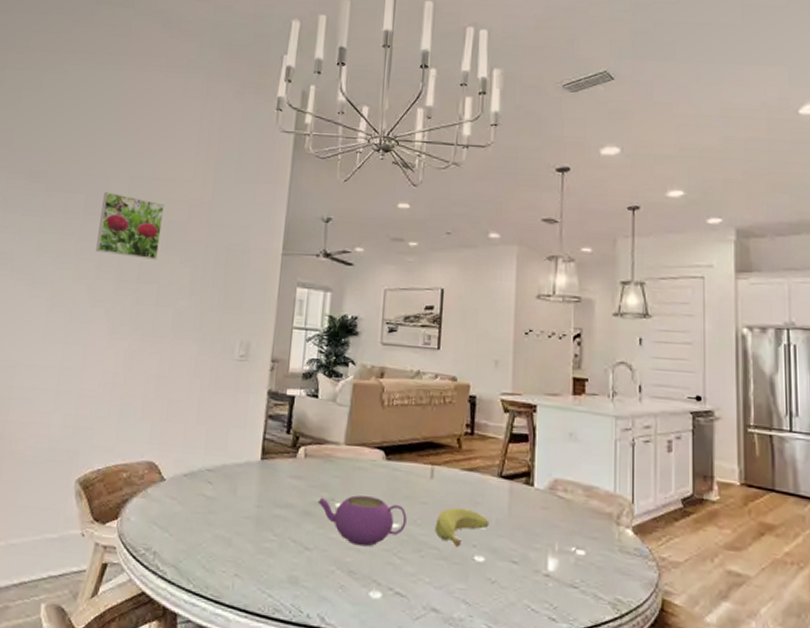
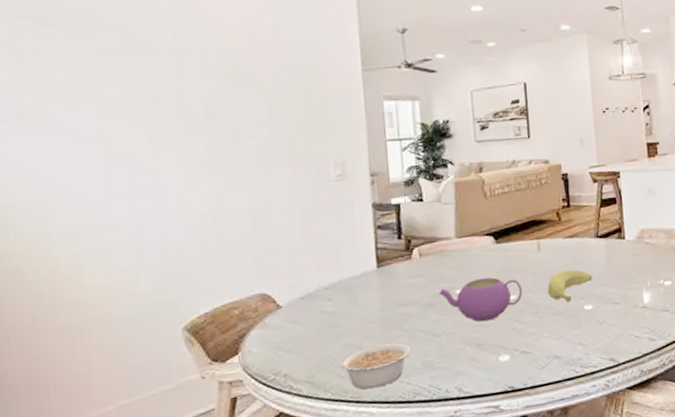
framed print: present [96,191,164,260] -> none [143,27,224,95]
legume: none [206,543,279,592] -> present [339,343,411,390]

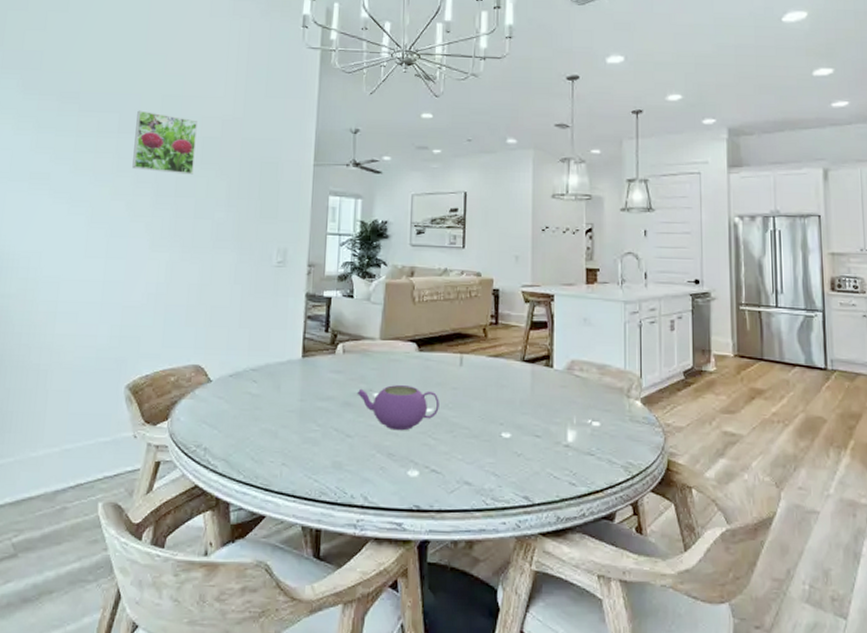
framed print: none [143,27,224,95] -> present [132,110,197,175]
legume: present [339,343,411,390] -> none [255,434,323,479]
banana: present [547,269,593,303] -> none [465,391,514,427]

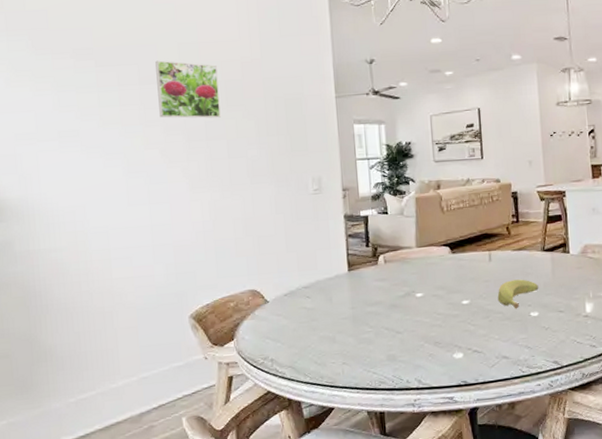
teapot: present [357,385,439,431] -> none [401,283,475,323]
banana: none [465,391,514,427] -> present [497,279,539,309]

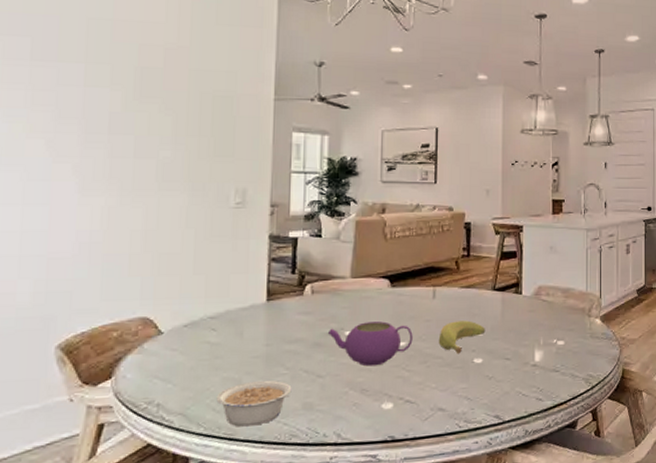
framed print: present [155,60,221,119] -> none [52,34,133,109]
legume: none [317,337,377,376] -> present [216,380,292,427]
teapot: none [401,283,475,323] -> present [327,321,413,367]

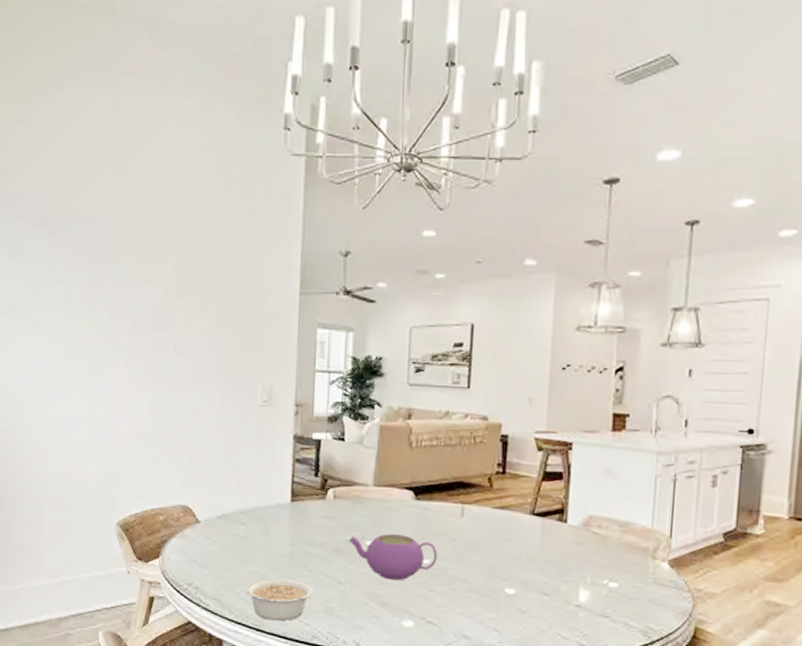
banana: present [438,320,486,354] -> none [465,544,521,581]

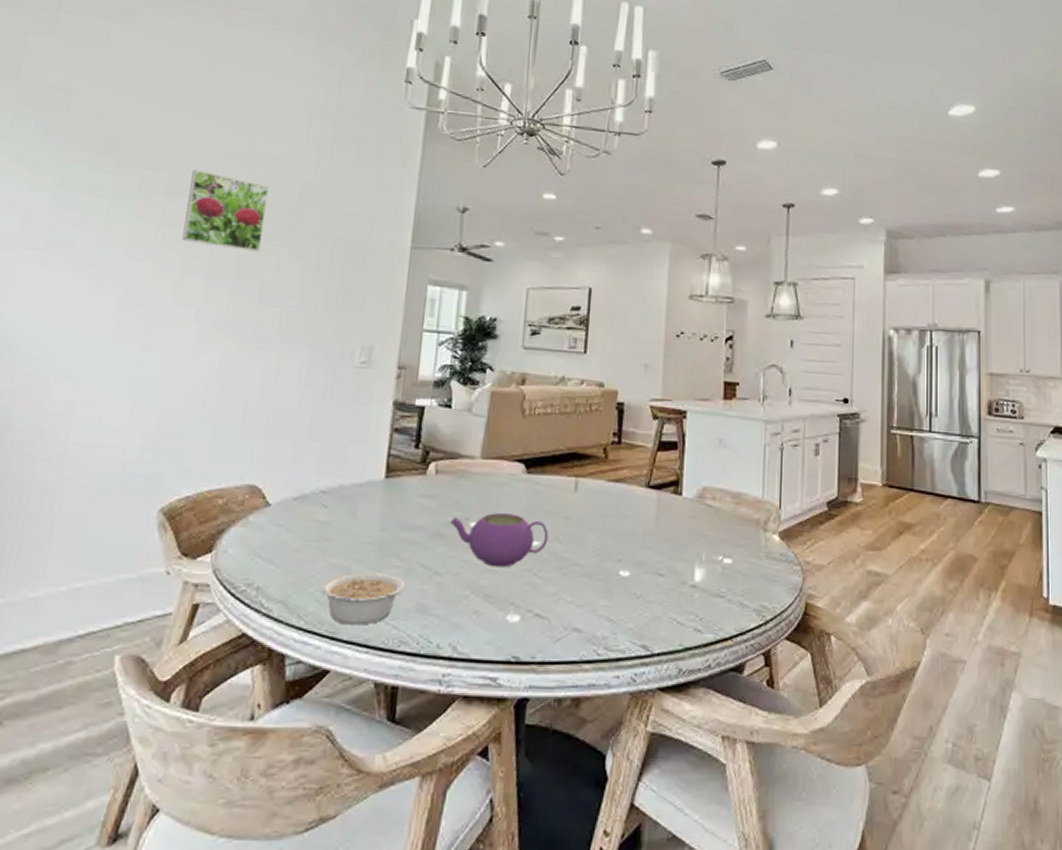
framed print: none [108,234,172,305] -> present [182,169,269,252]

